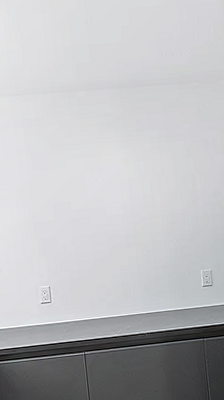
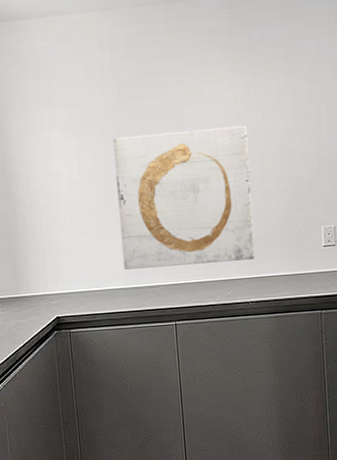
wall art: none [28,189,149,309] -> present [113,125,255,270]

